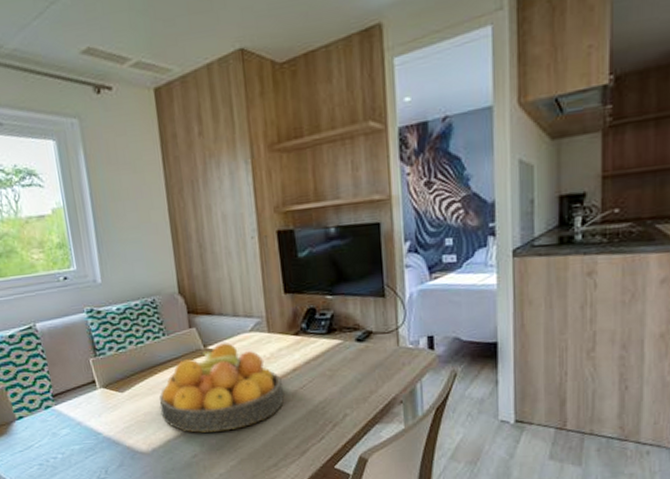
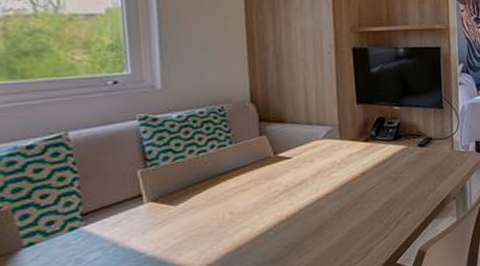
fruit bowl: present [158,343,284,433] -> none [219,150,352,243]

